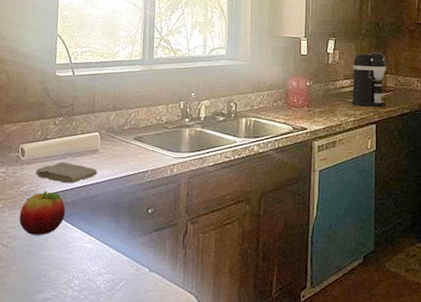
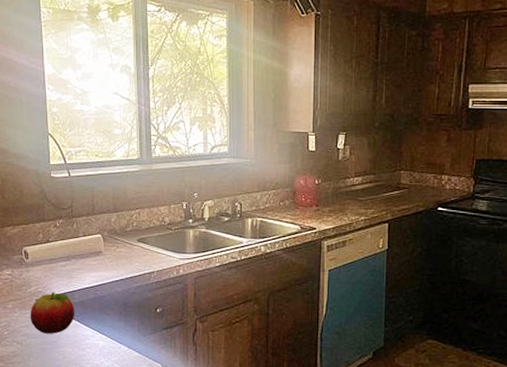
washcloth: present [35,162,98,184] -> none [41,264,103,285]
coffee maker: present [351,52,387,107] -> none [362,147,402,205]

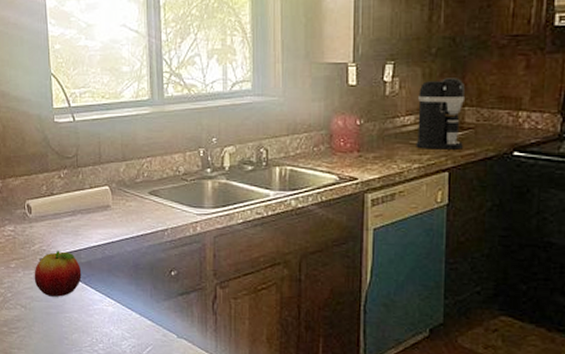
coffee maker: none [362,147,402,205] -> present [416,78,466,150]

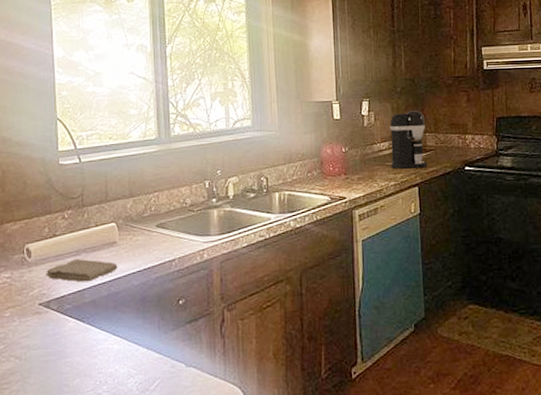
fruit: present [34,251,82,297] -> none [31,293,85,343]
washcloth: none [45,220,112,243] -> present [46,259,118,282]

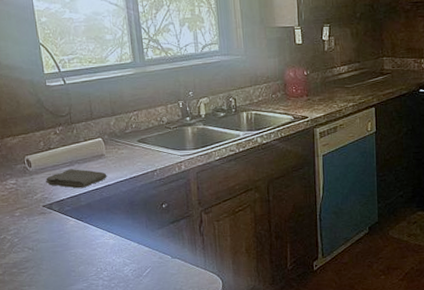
coffee maker: present [390,110,427,169] -> none [349,35,384,91]

